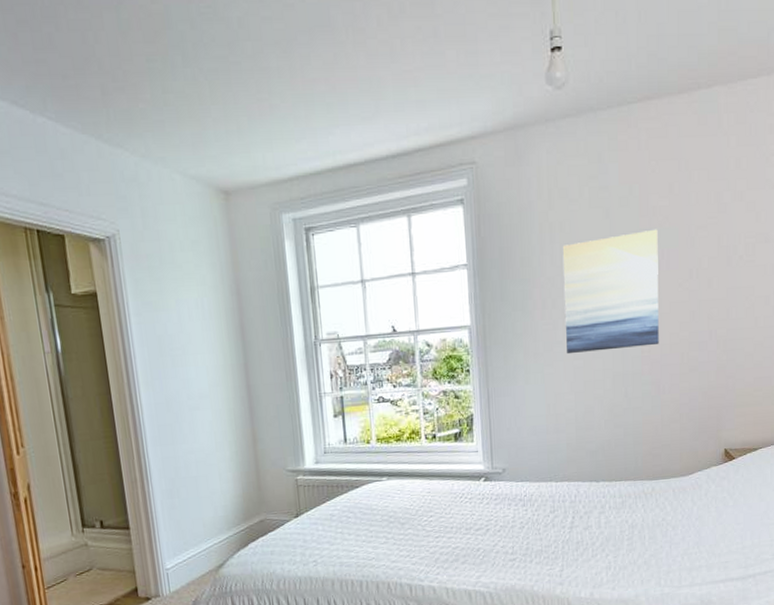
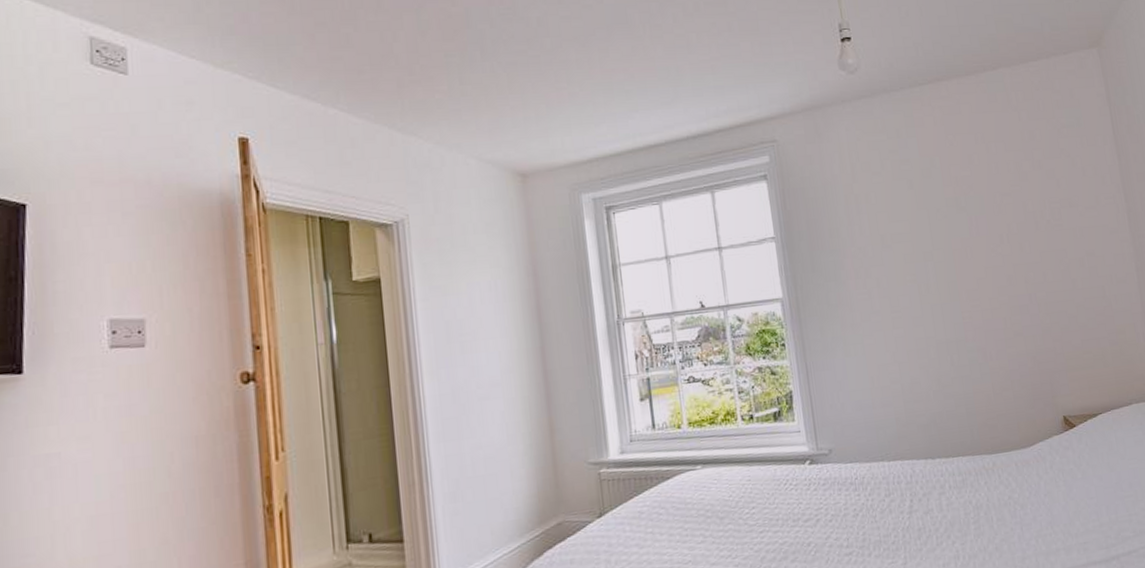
wall art: present [562,229,659,354] -> none [870,197,979,324]

